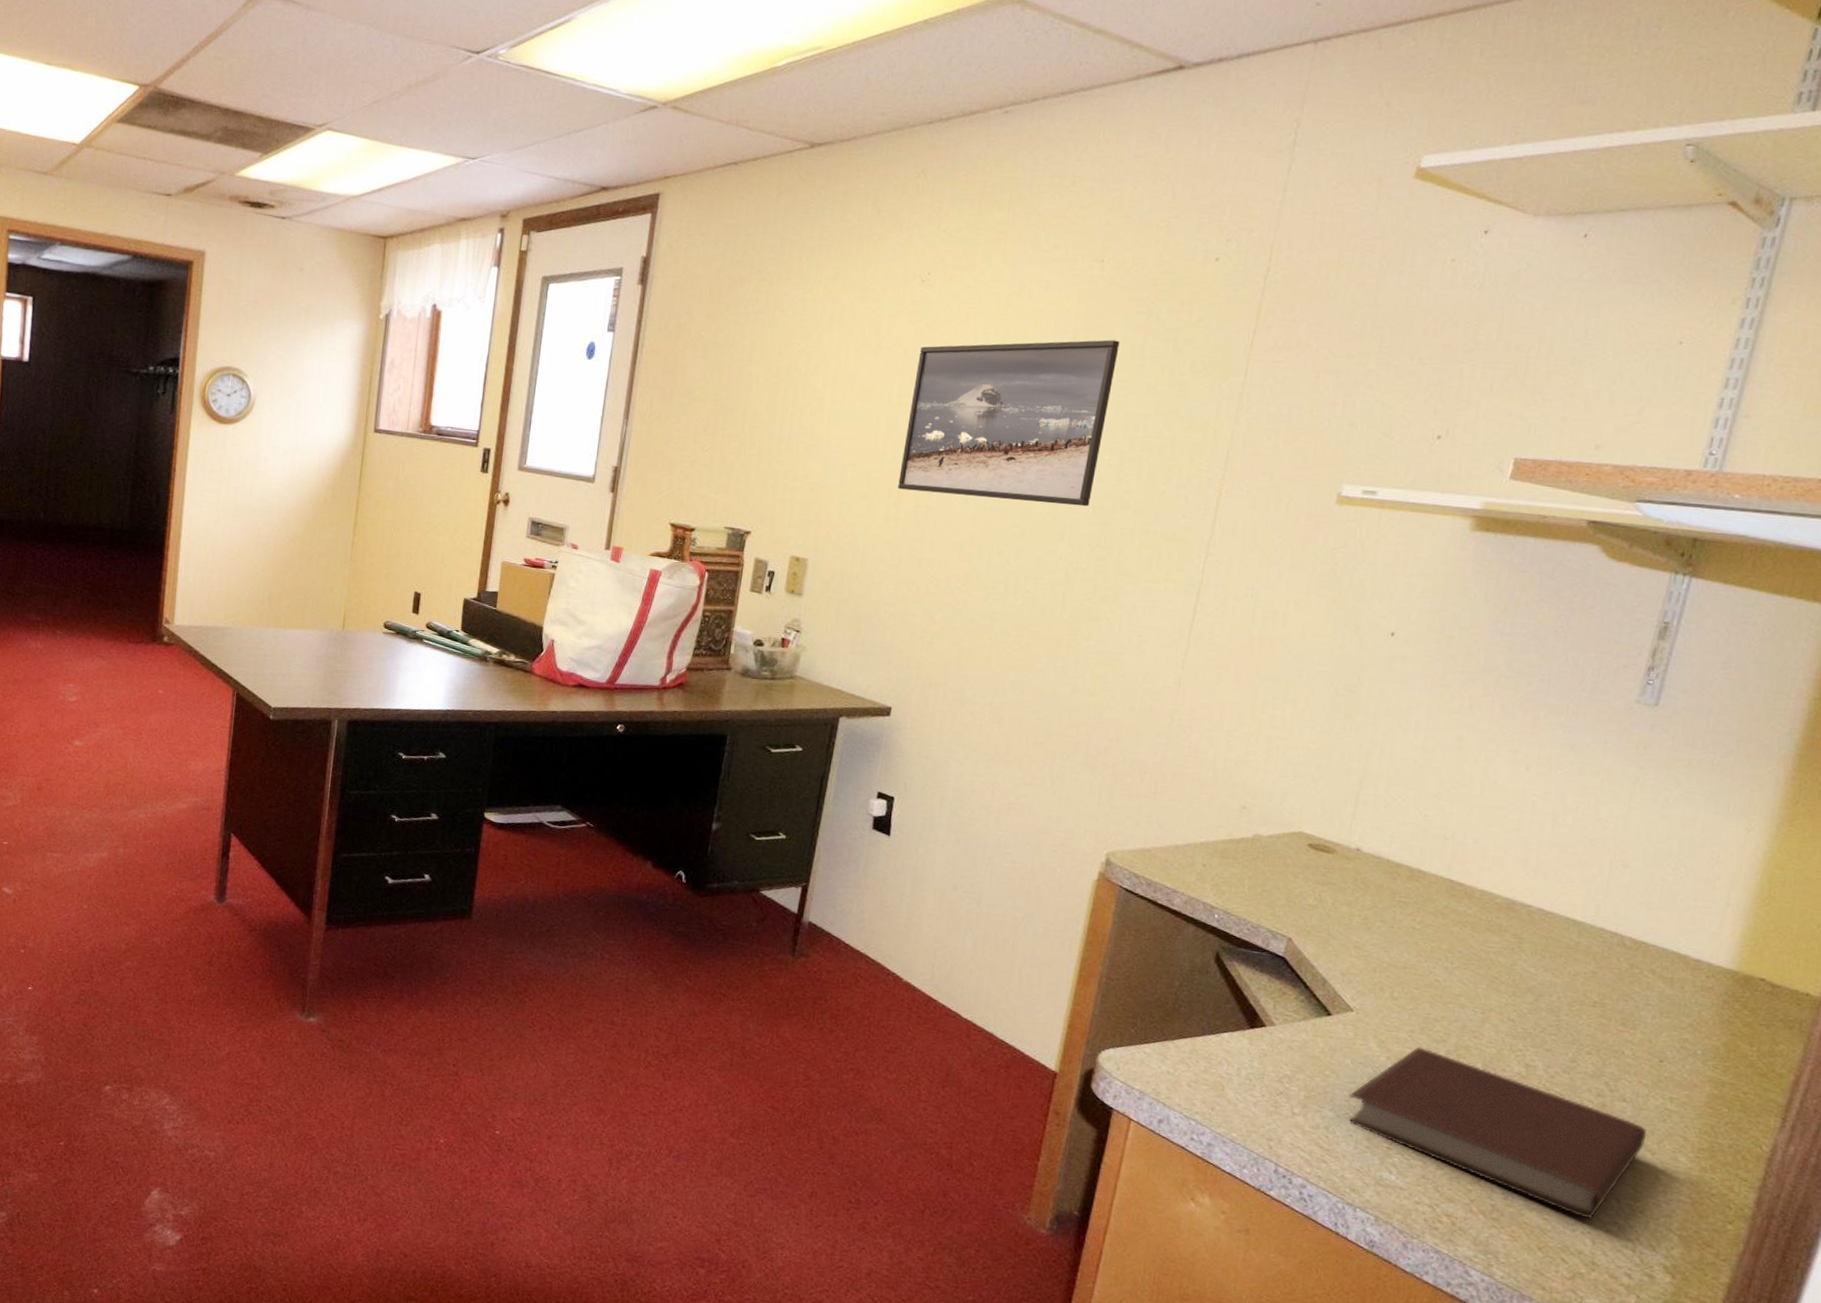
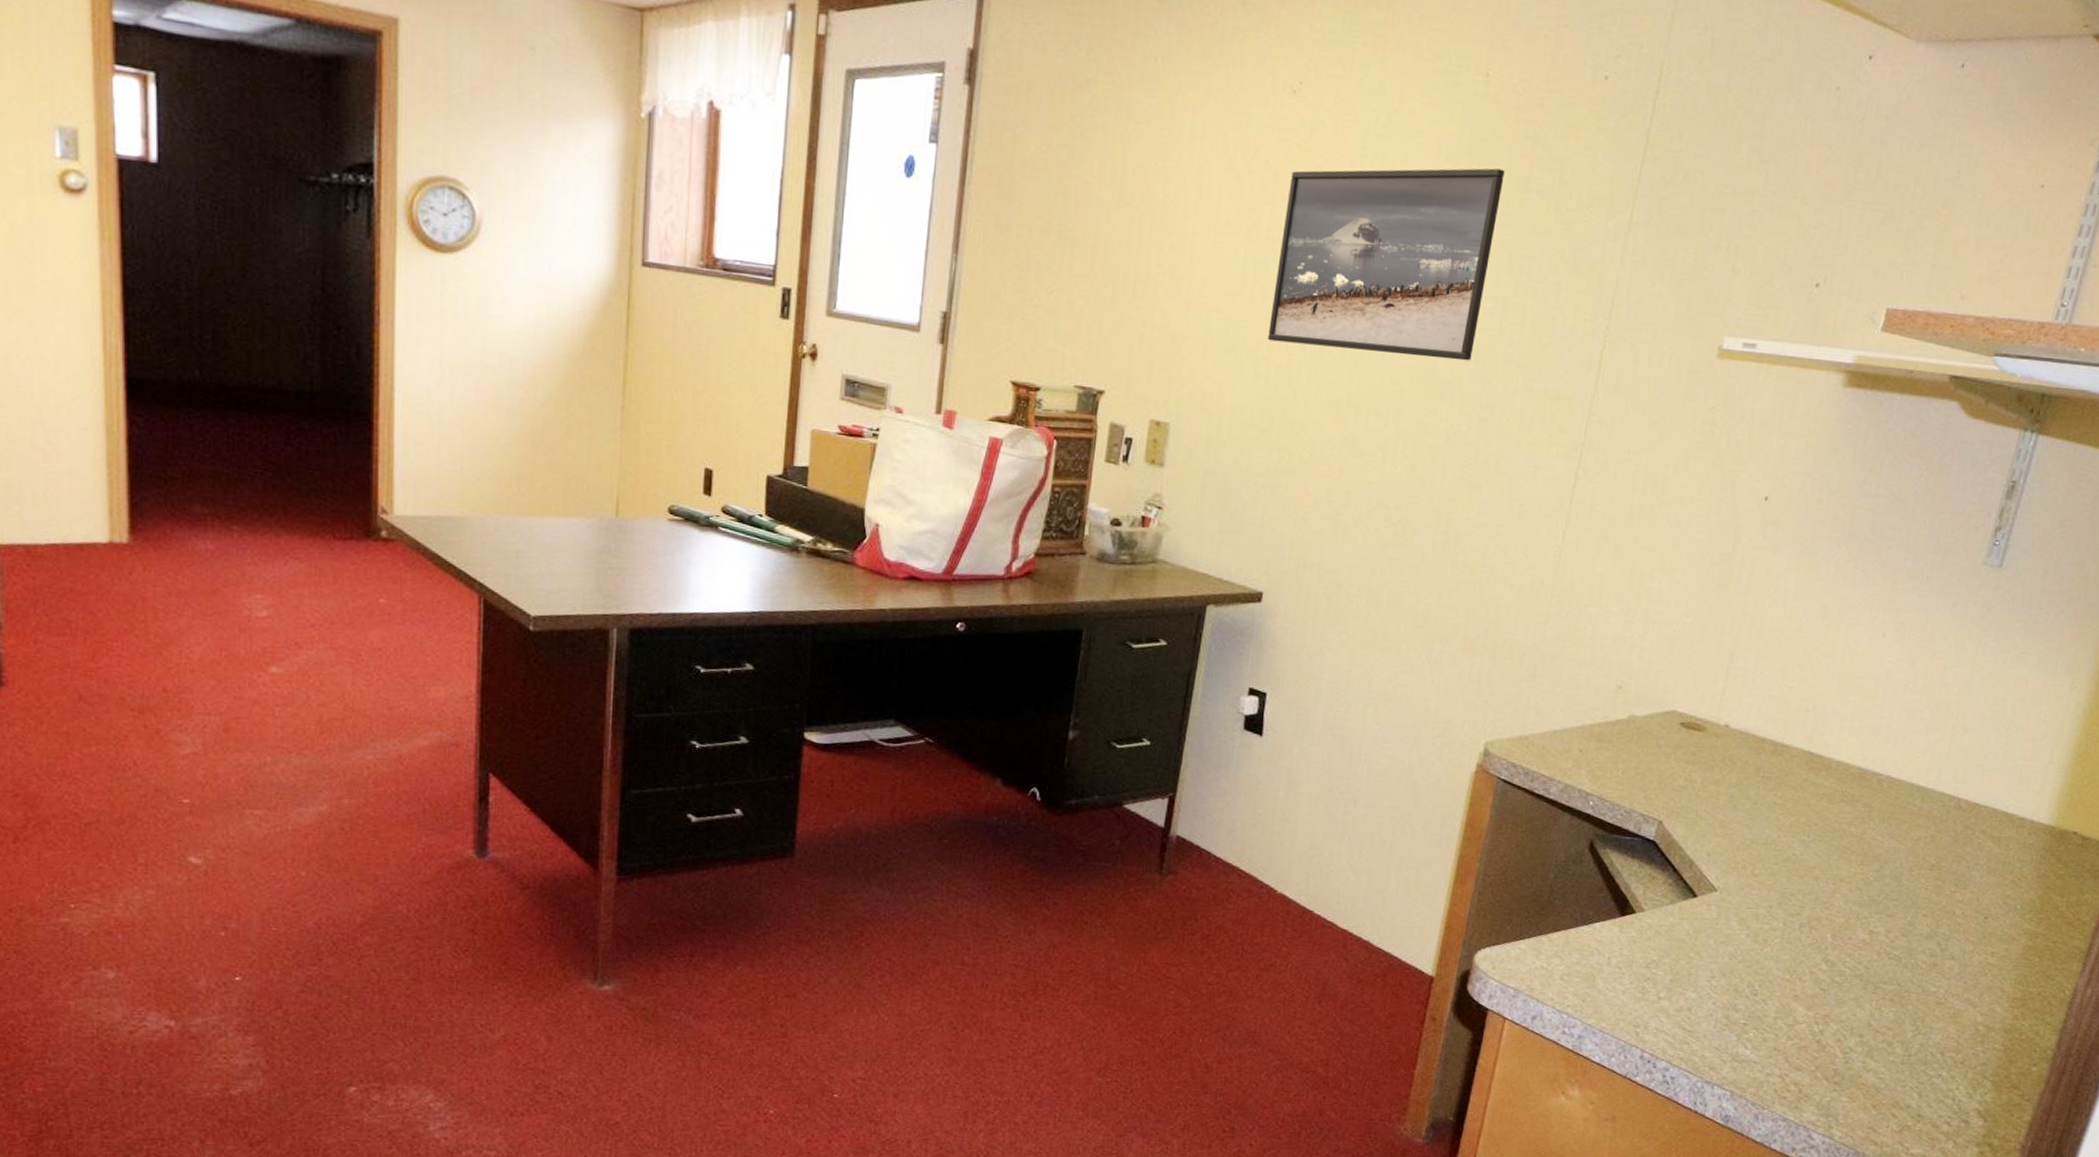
notebook: present [1348,1046,1647,1219] -> none [1709,921,1970,1074]

